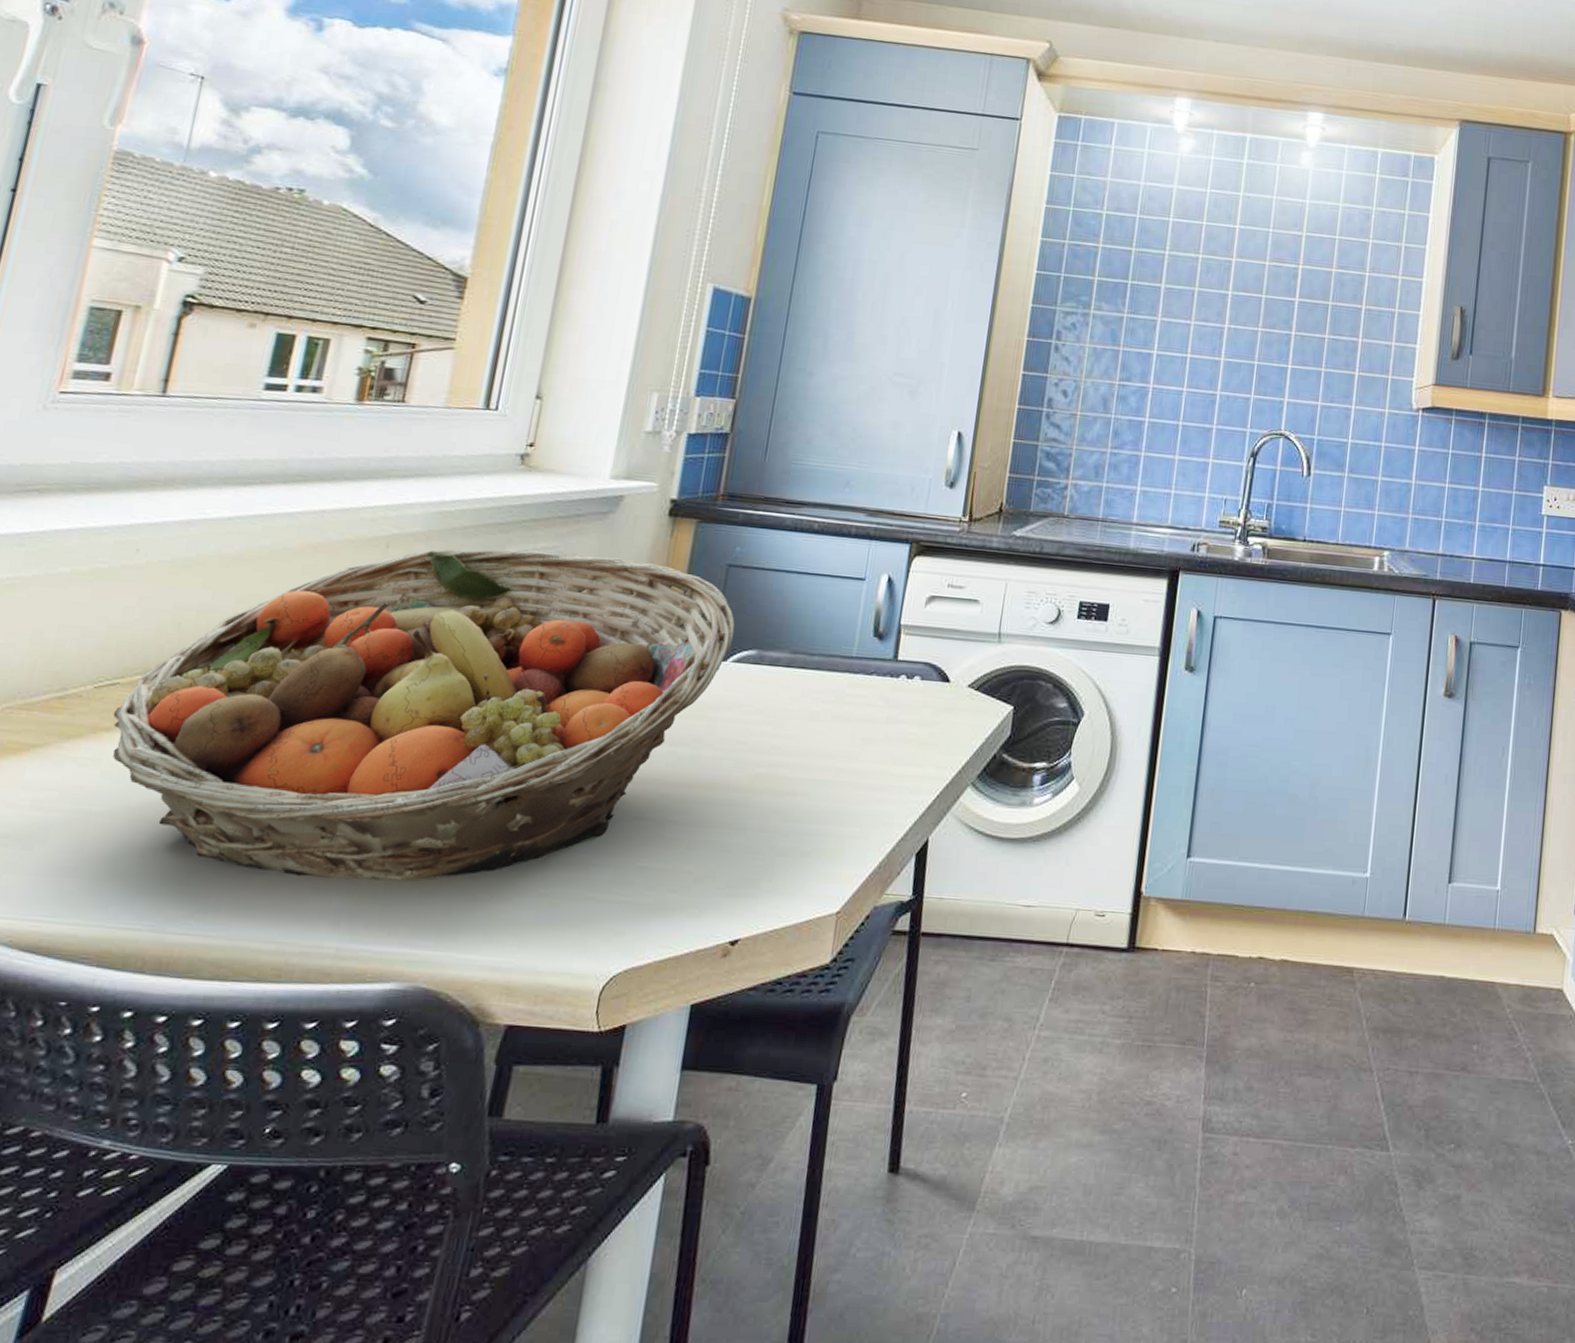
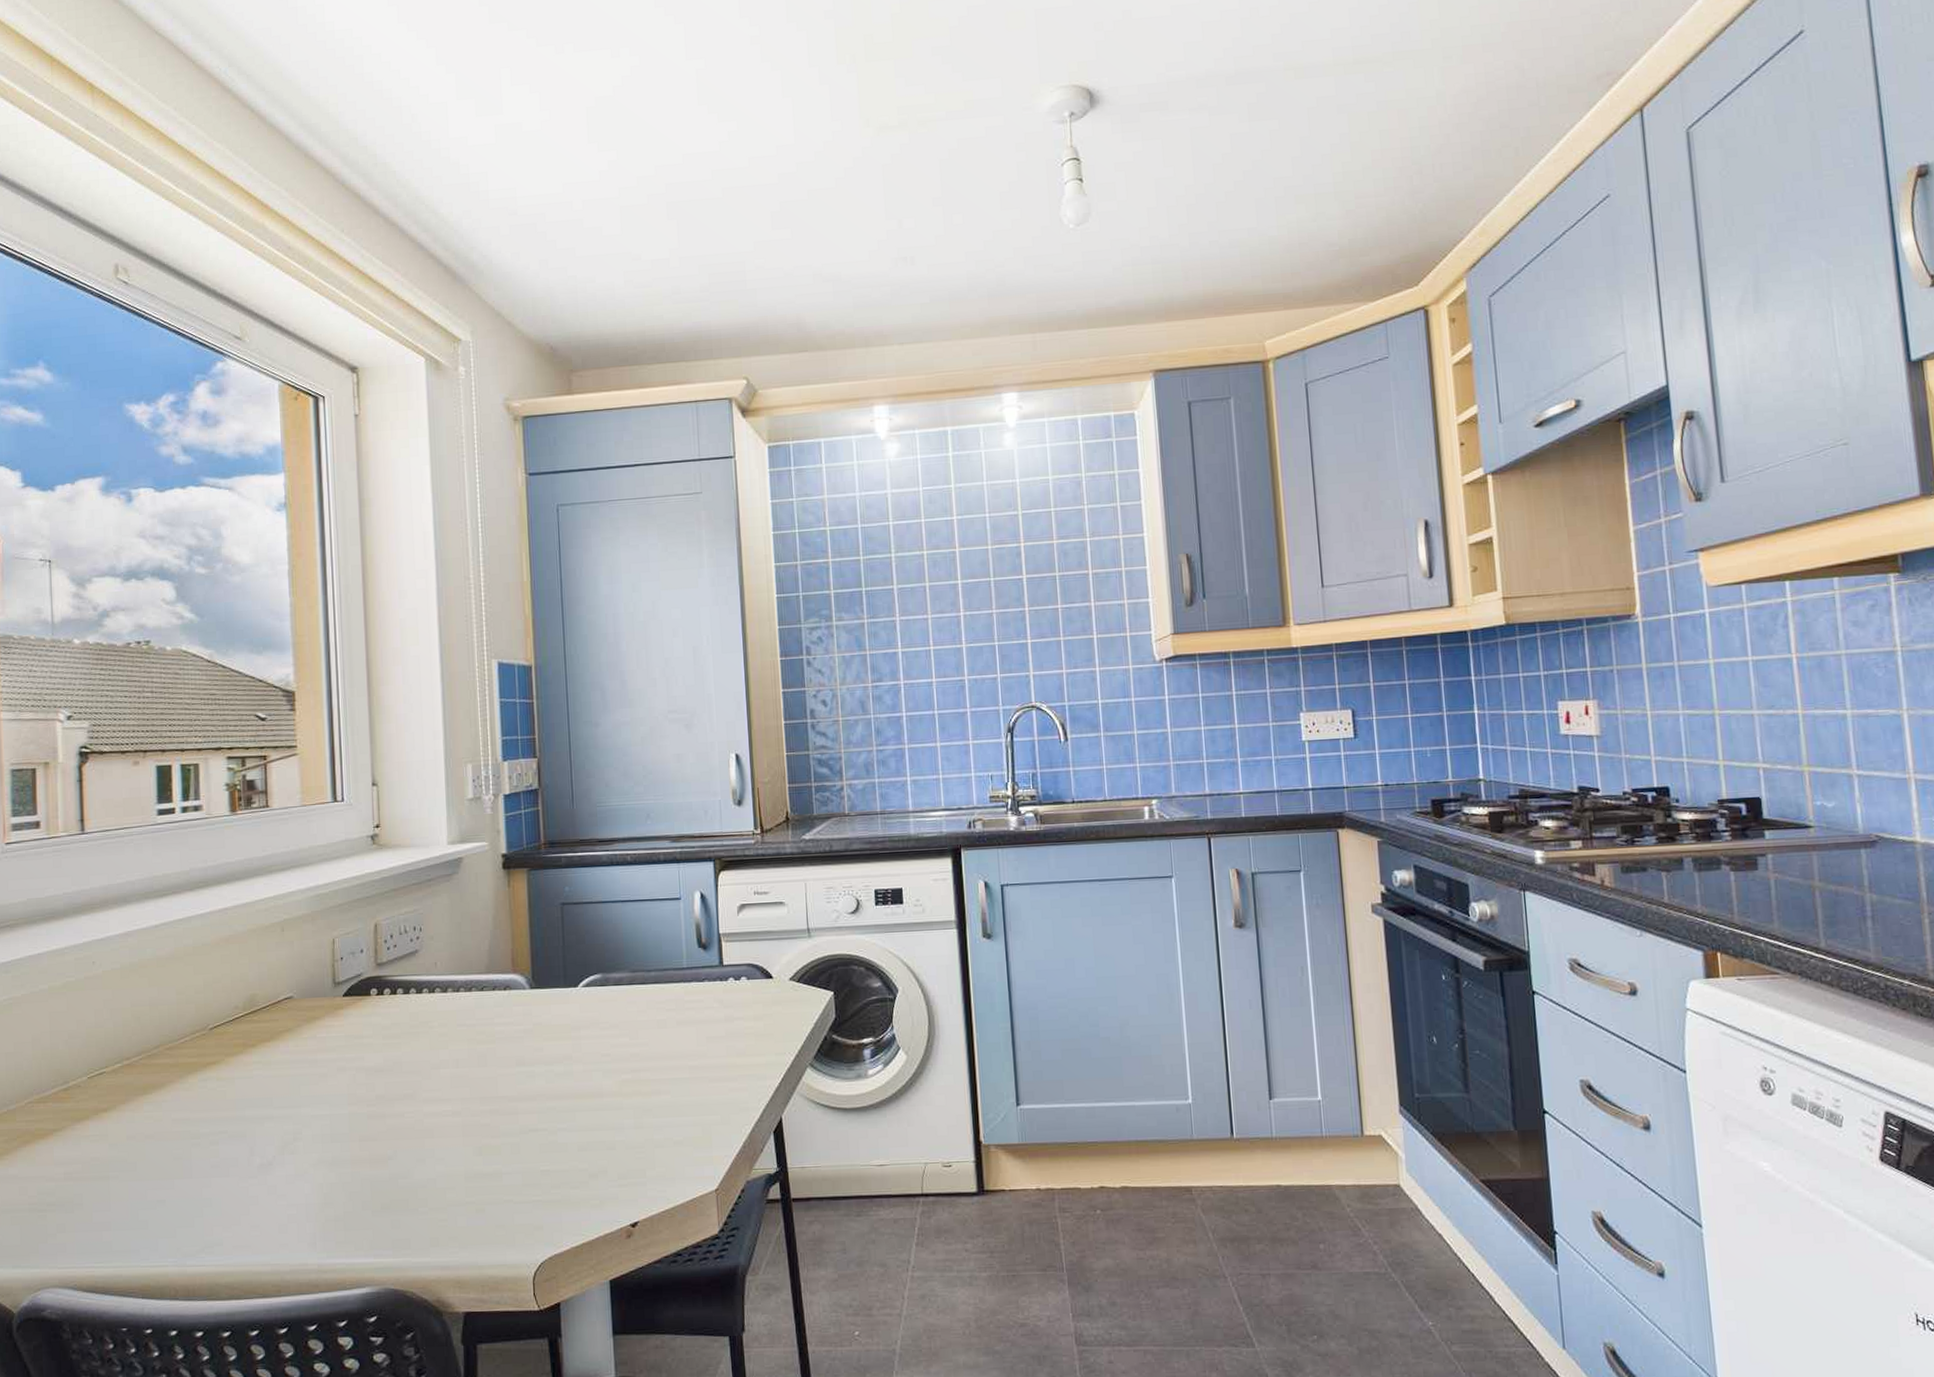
fruit basket: present [112,549,736,881] -> none [107,911,580,1210]

